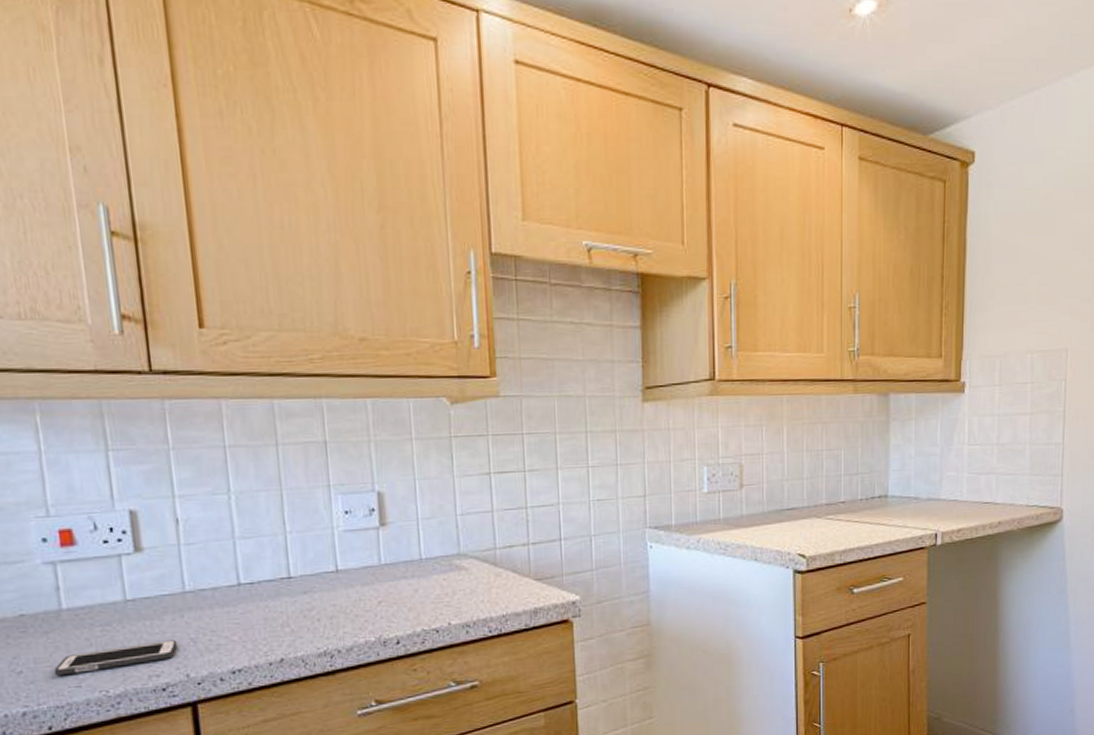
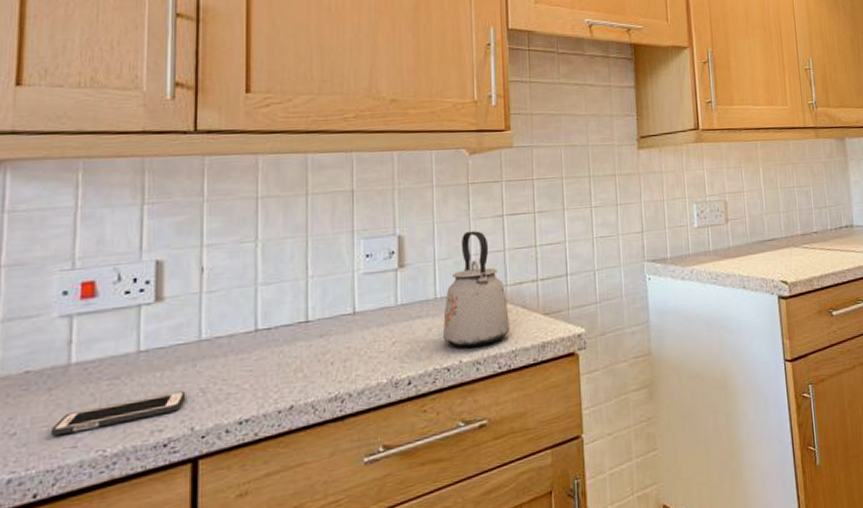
kettle: none [429,489,500,610] -> present [442,231,510,347]

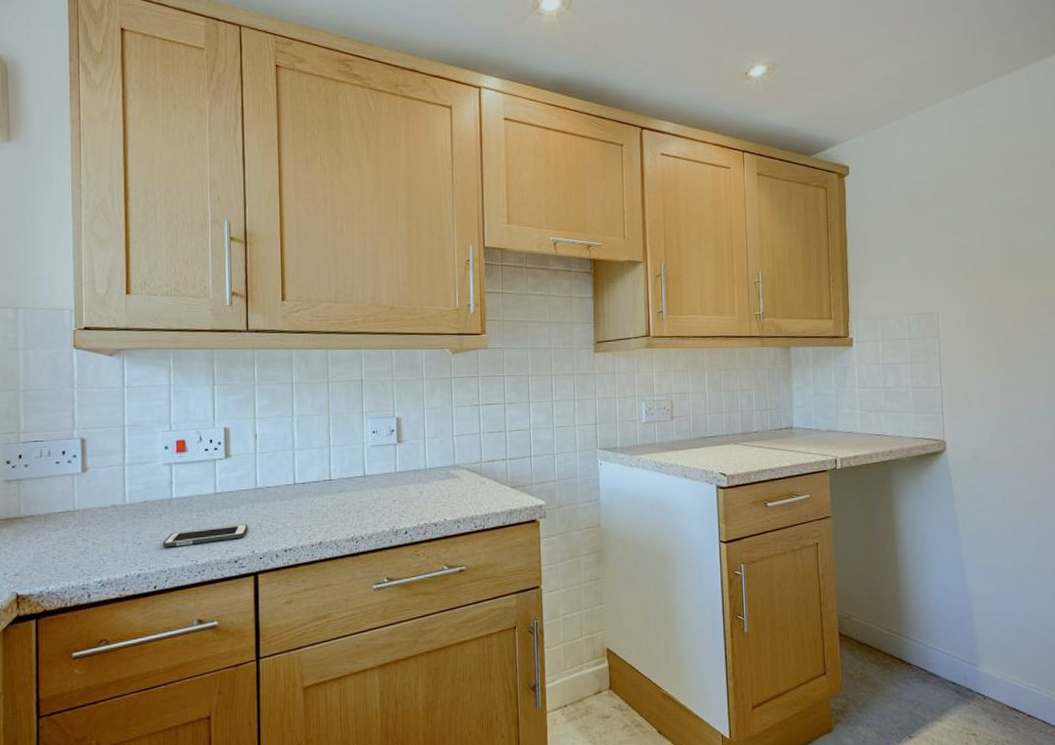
kettle: present [442,231,510,347] -> none [431,416,484,509]

